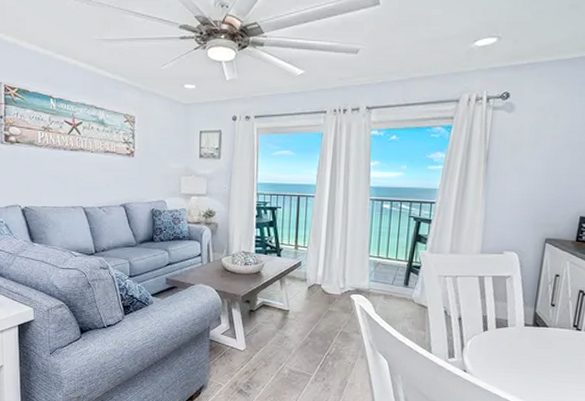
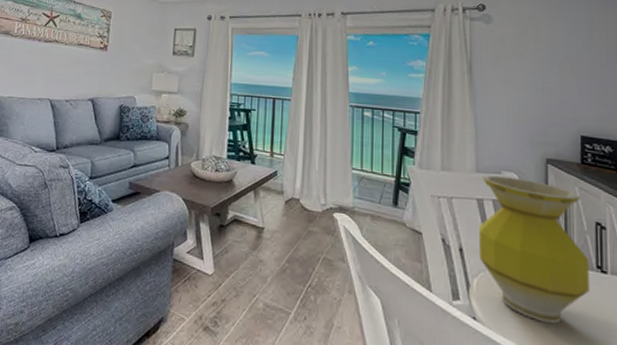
vase: none [475,255,571,371] -> present [479,175,590,324]

